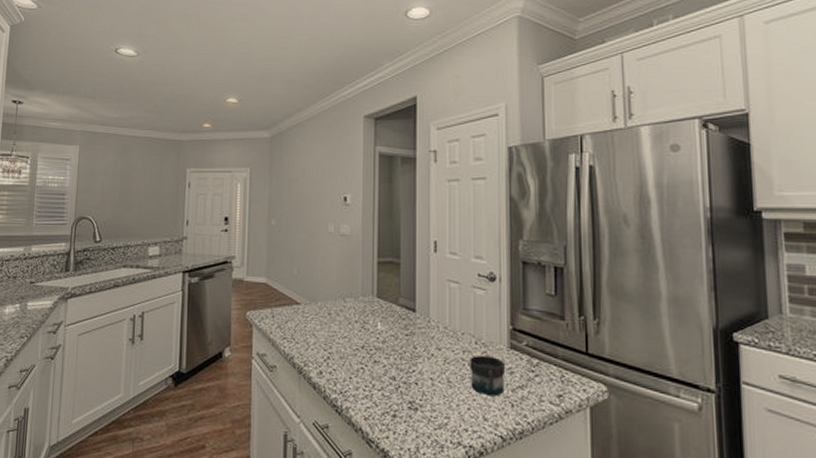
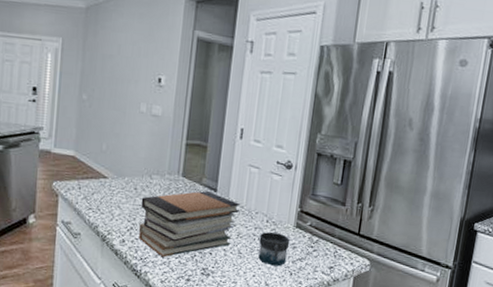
book stack: none [336,311,443,390] -> present [138,190,240,258]

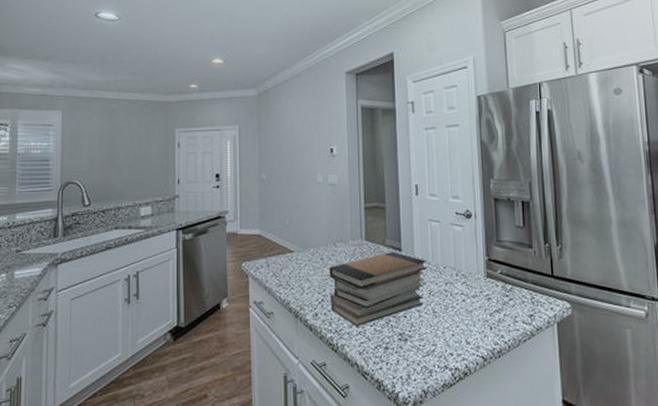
mug: present [258,231,290,267] -> none [452,285,484,322]

